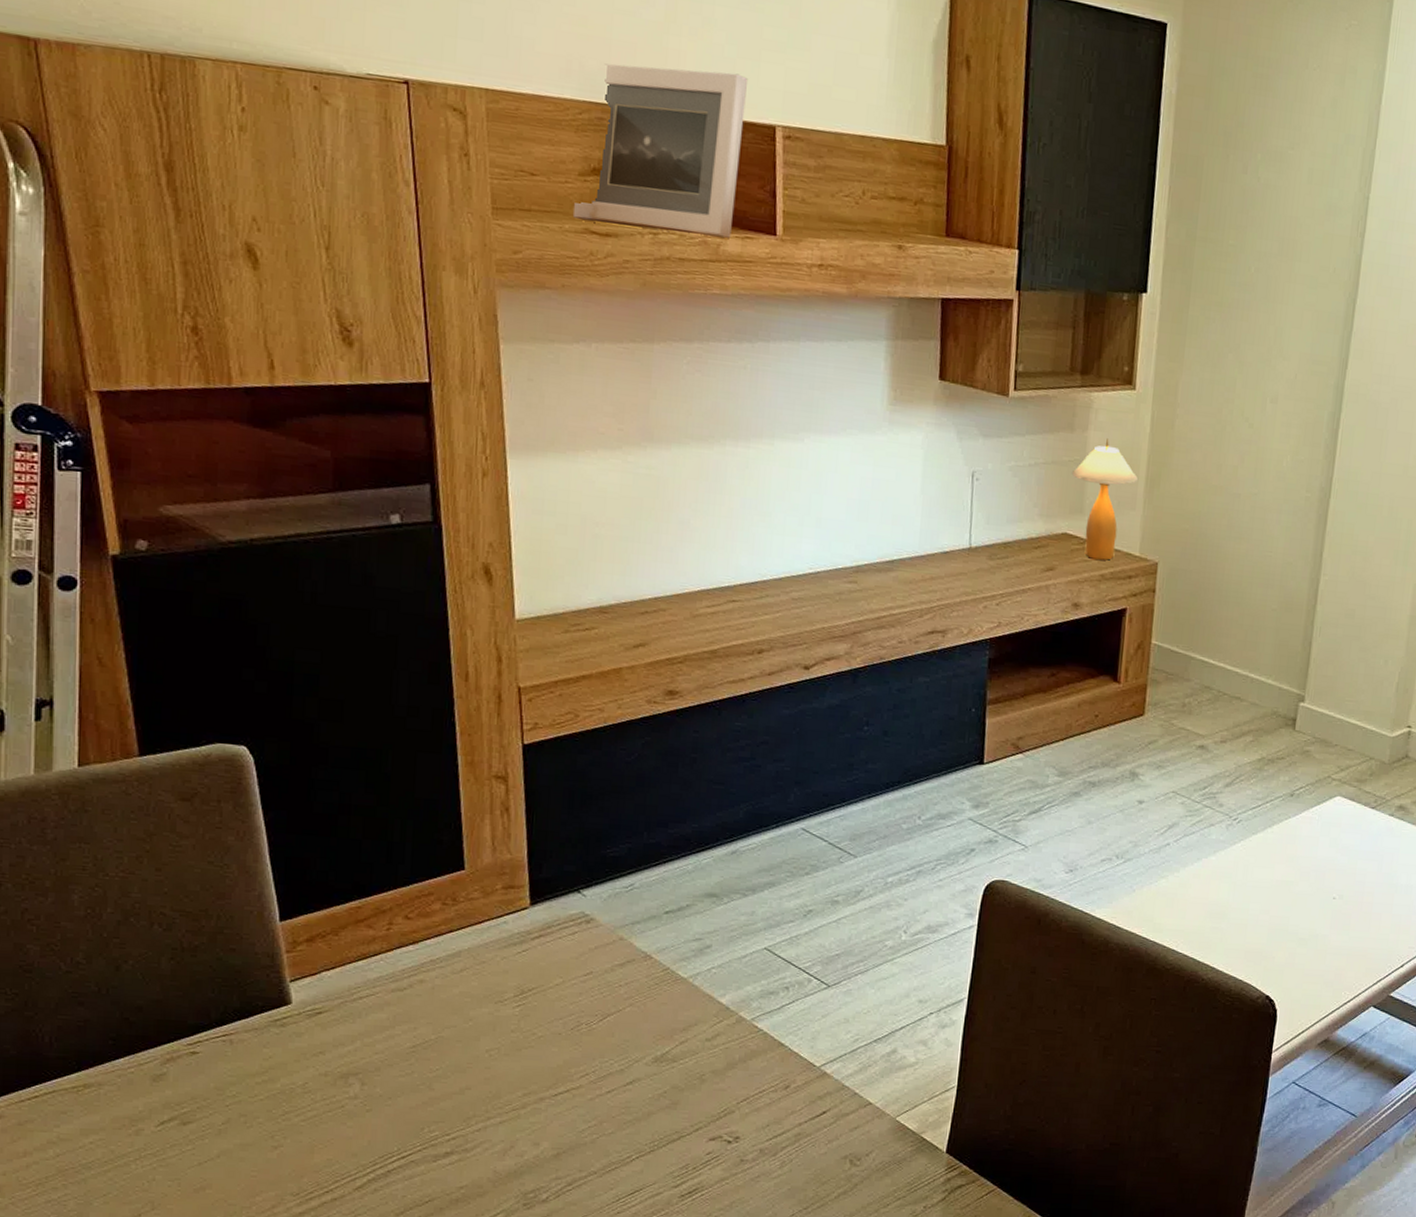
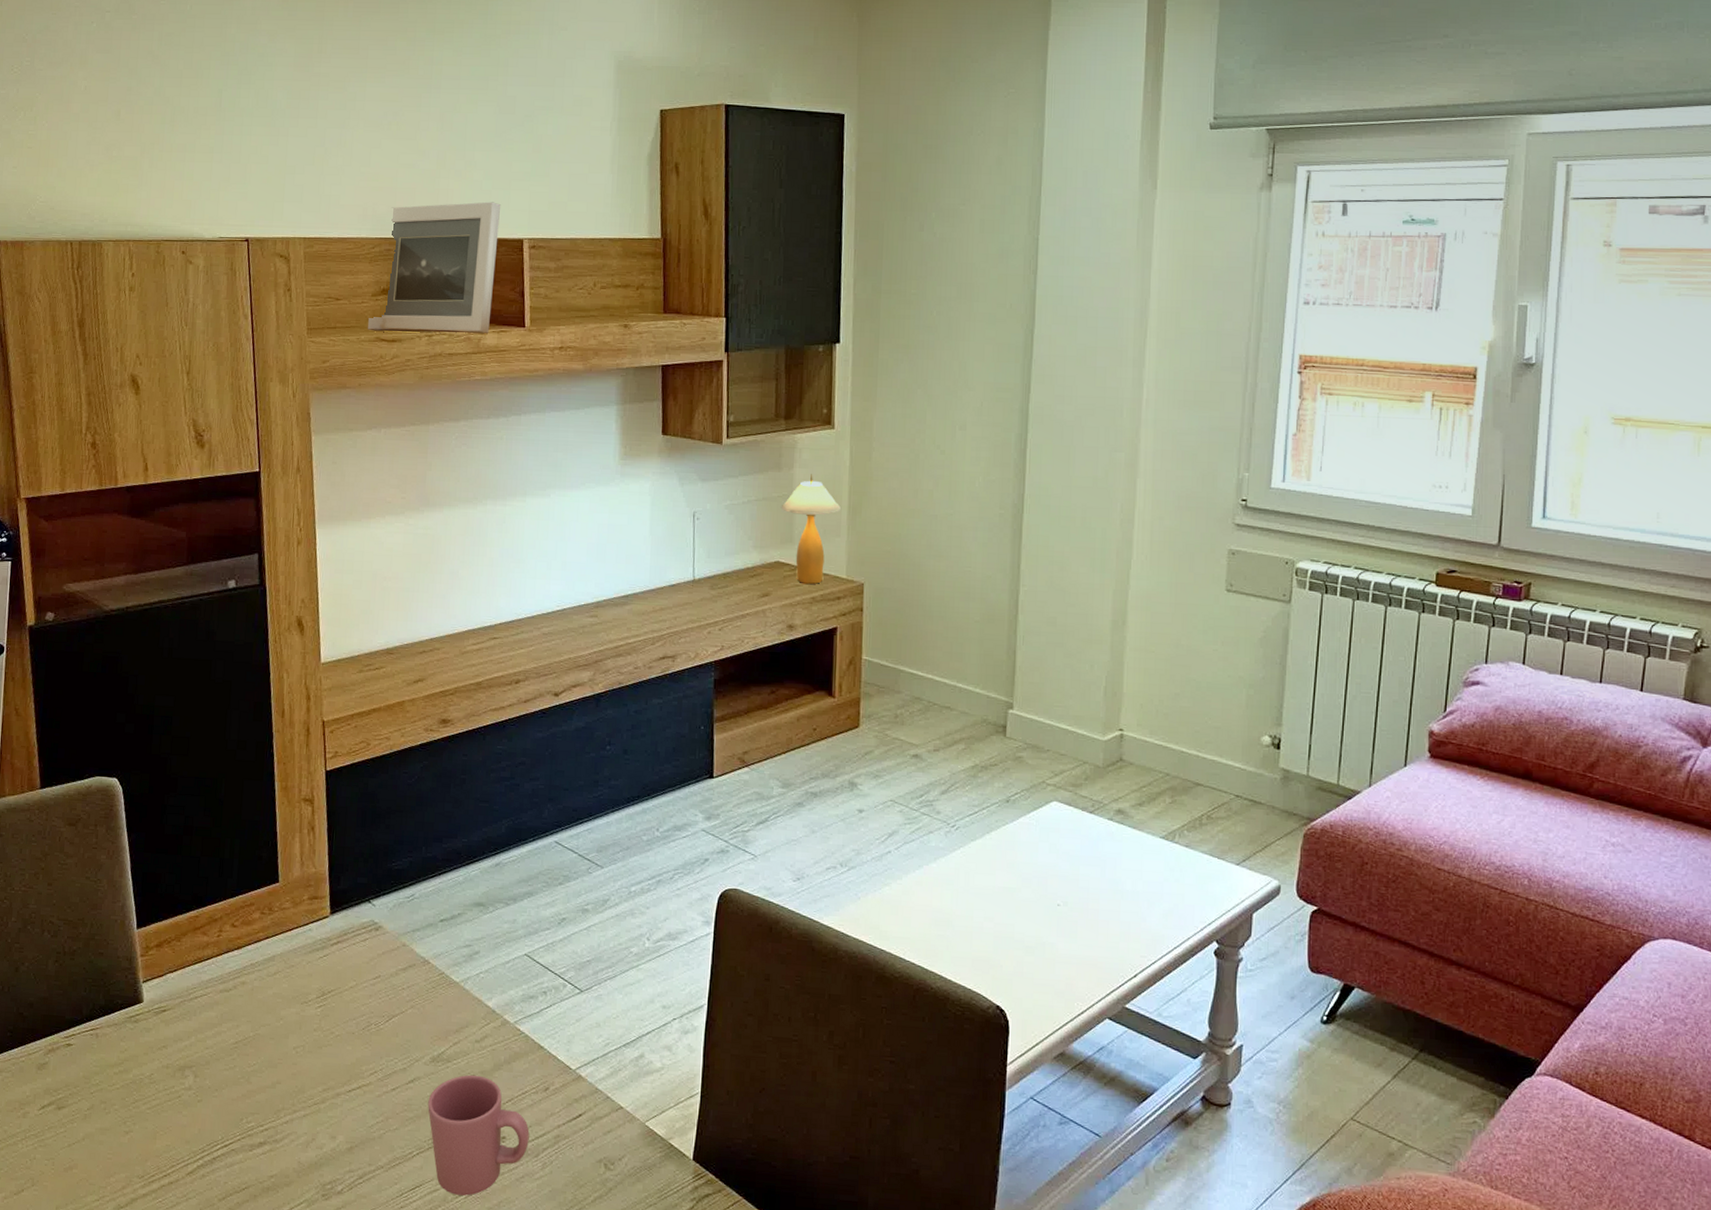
mug: none [649,1074,767,1198] -> present [428,1074,530,1196]

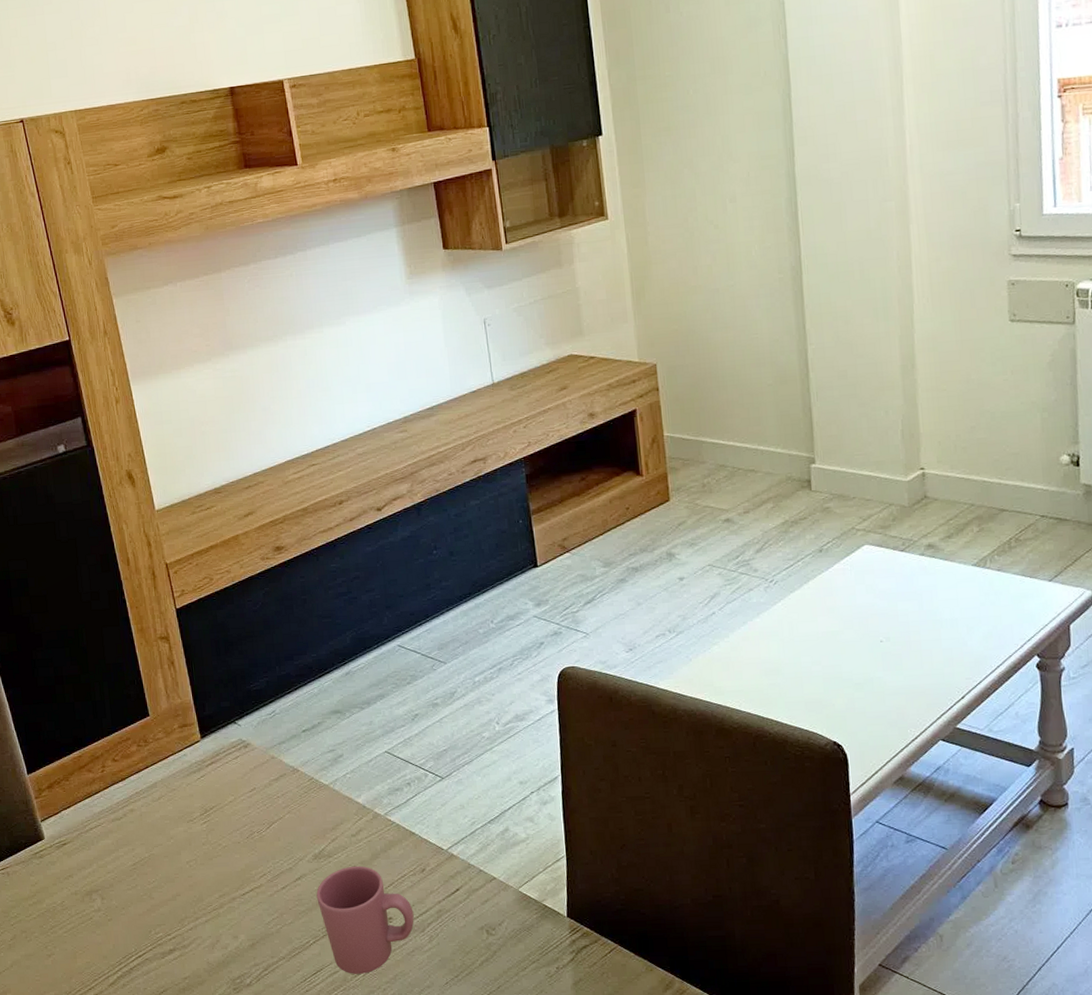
picture frame: present [367,201,501,334] -> none [148,48,264,191]
table lamp: present [780,474,842,585] -> none [566,266,626,373]

